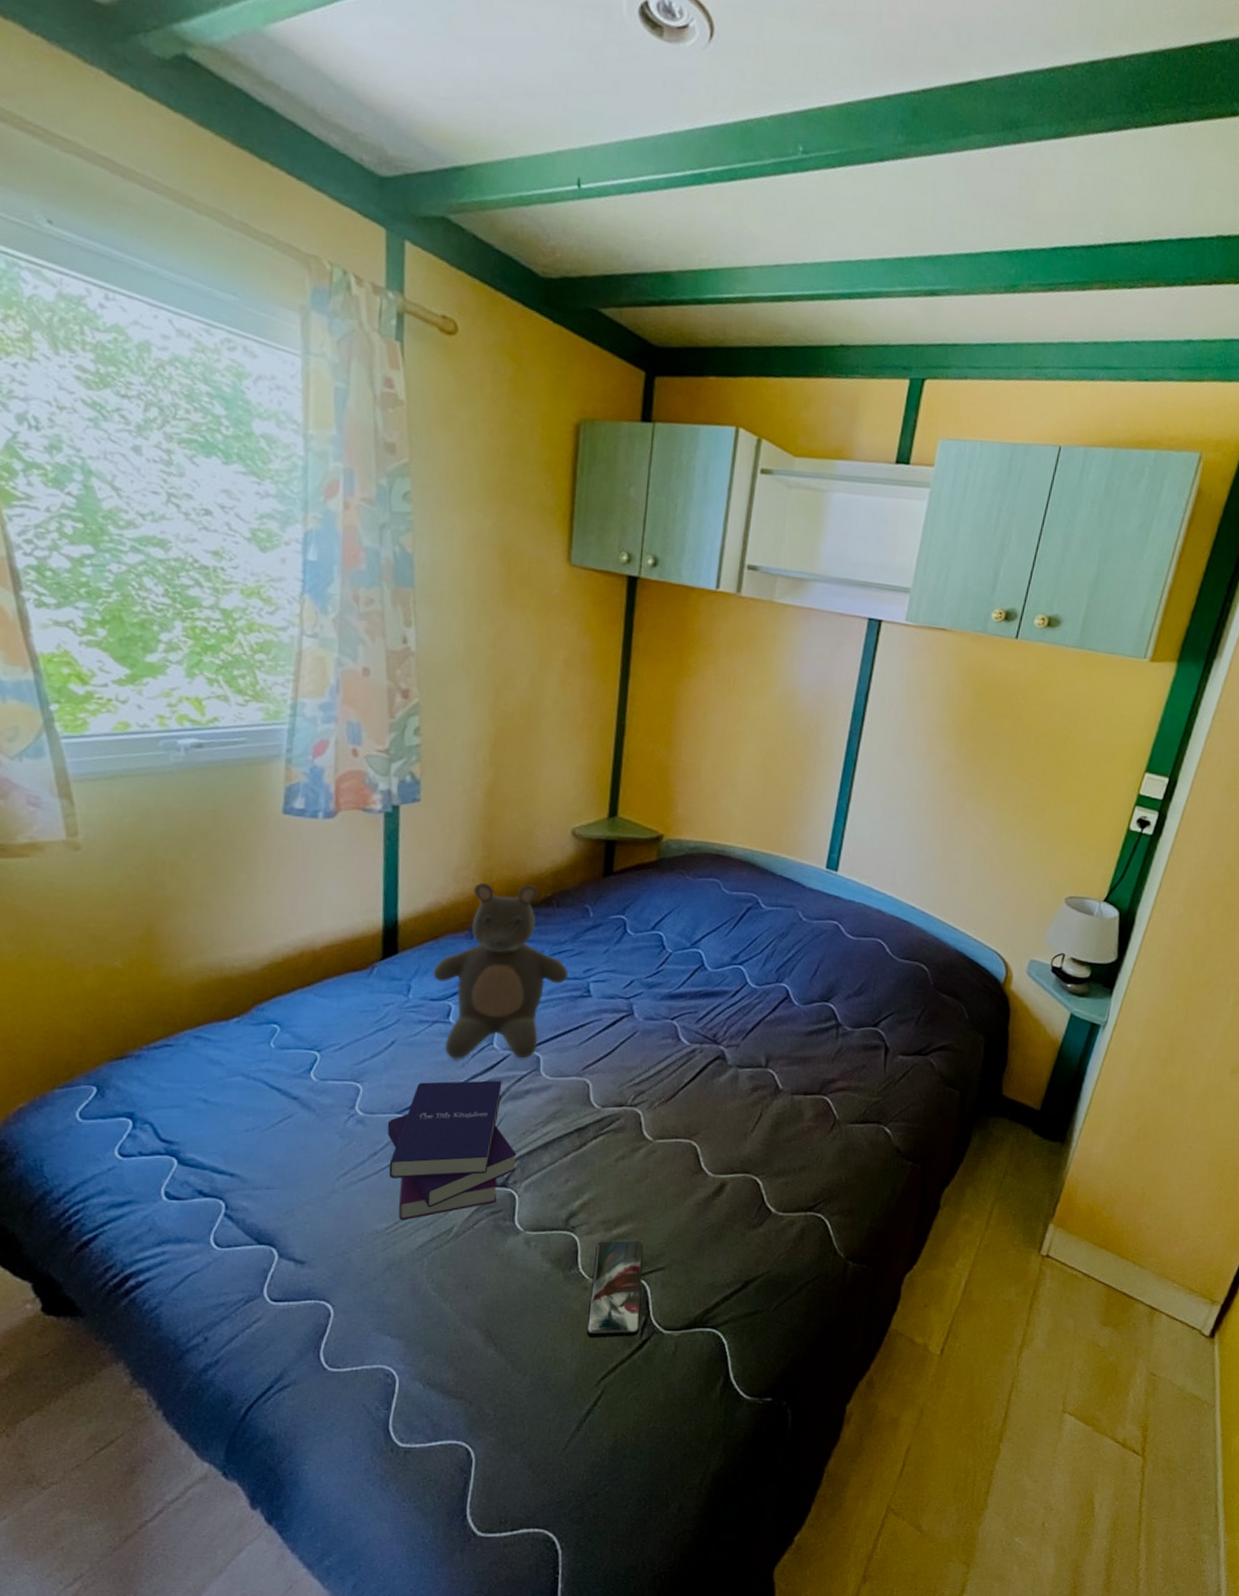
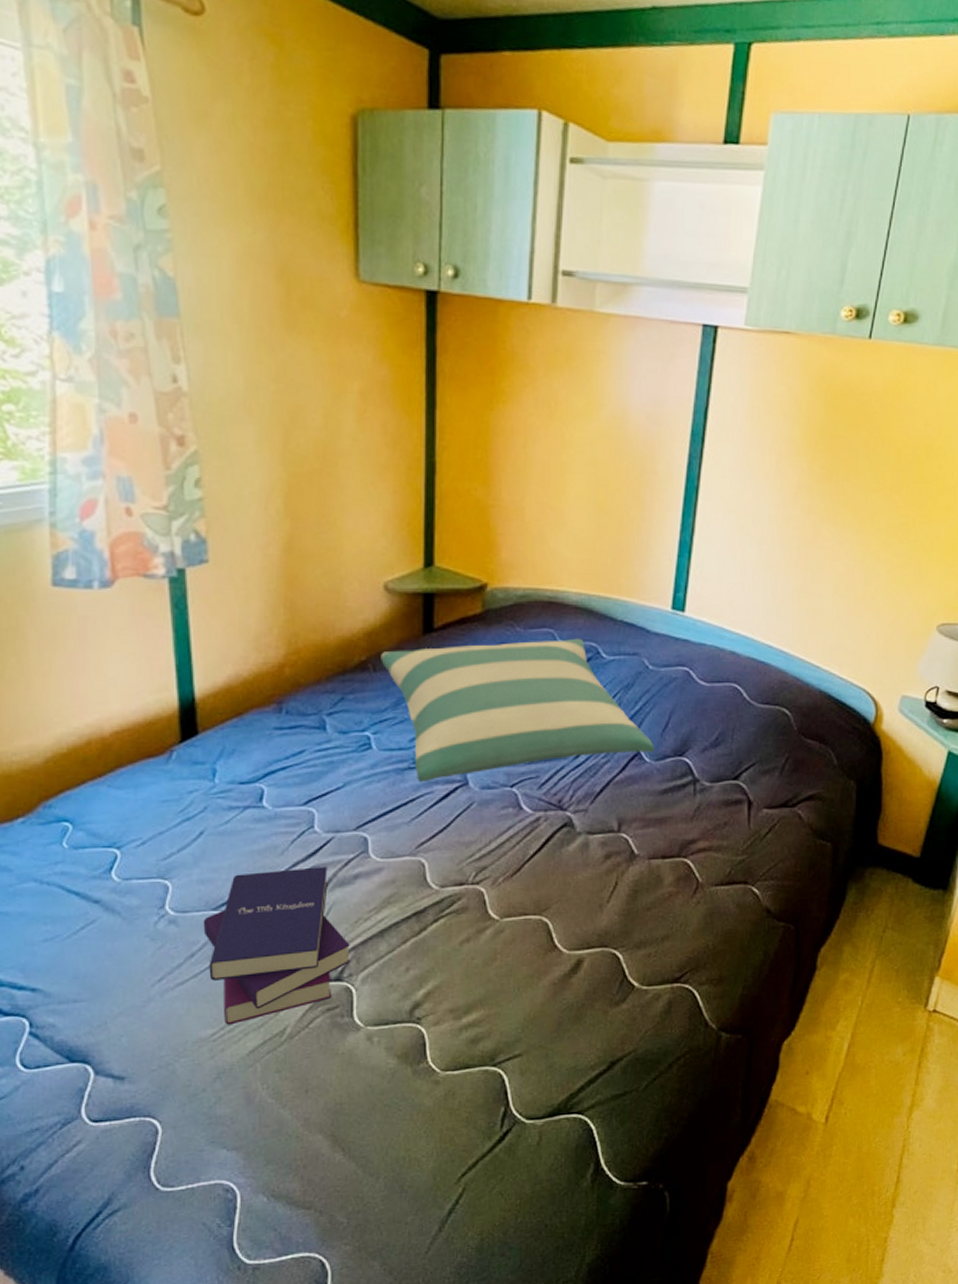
teddy bear: present [433,882,569,1061] -> none [240,649,392,848]
pillow: none [564,888,804,1010] -> present [381,638,655,783]
smartphone: present [587,1241,643,1337] -> none [442,1028,499,1133]

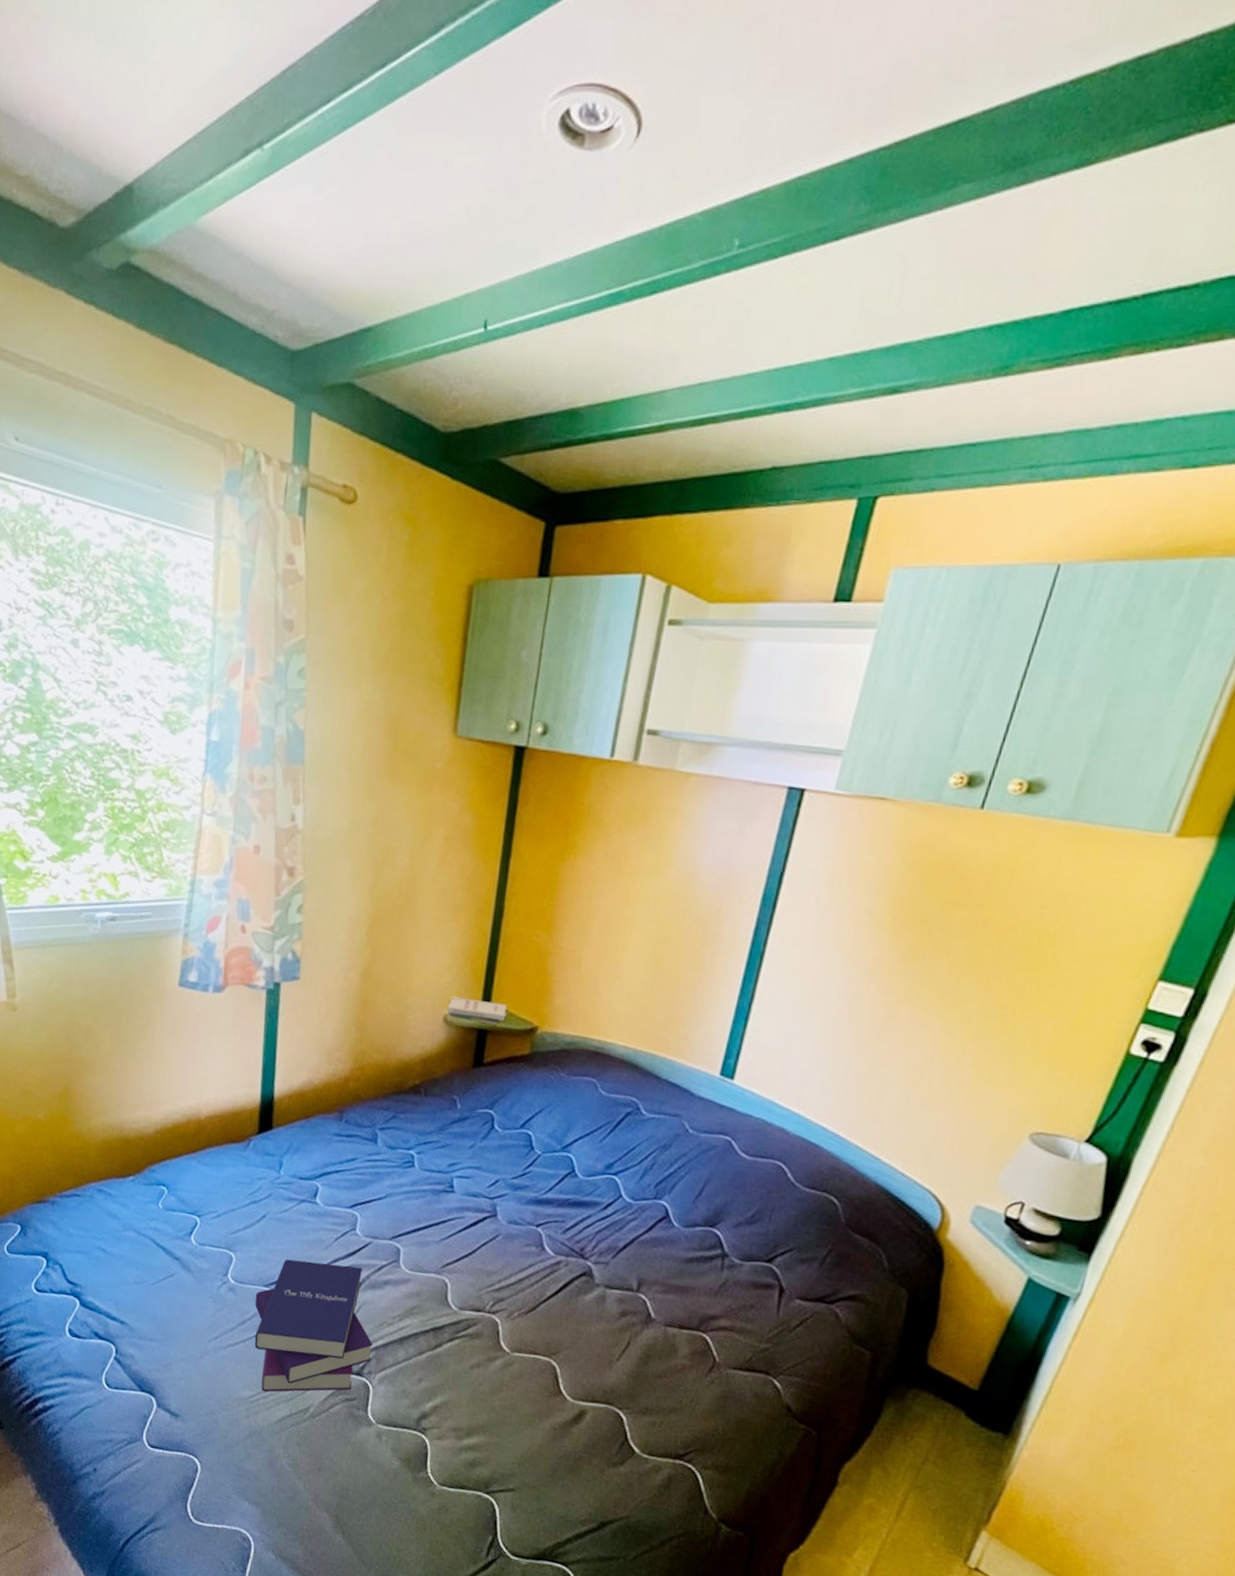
pillow: present [381,638,655,783] -> none [432,1079,686,1218]
books: none [386,562,454,588] -> present [446,996,509,1026]

